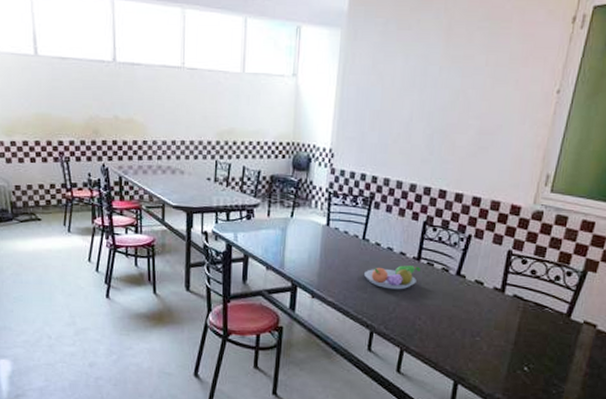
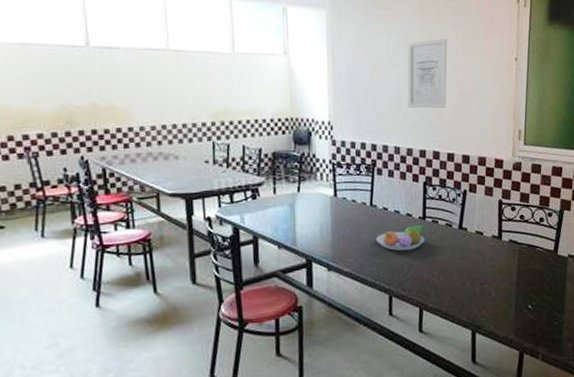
wall art: none [418,64,475,143] -> present [407,38,448,109]

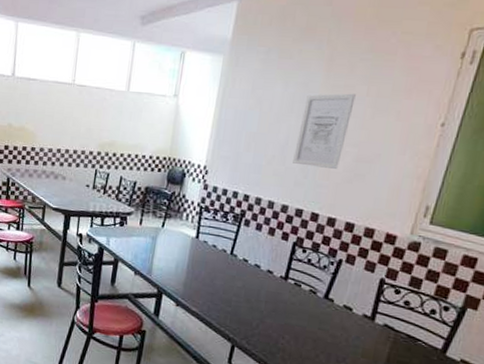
fruit bowl: present [376,225,428,251] -> none [230,282,288,307]

